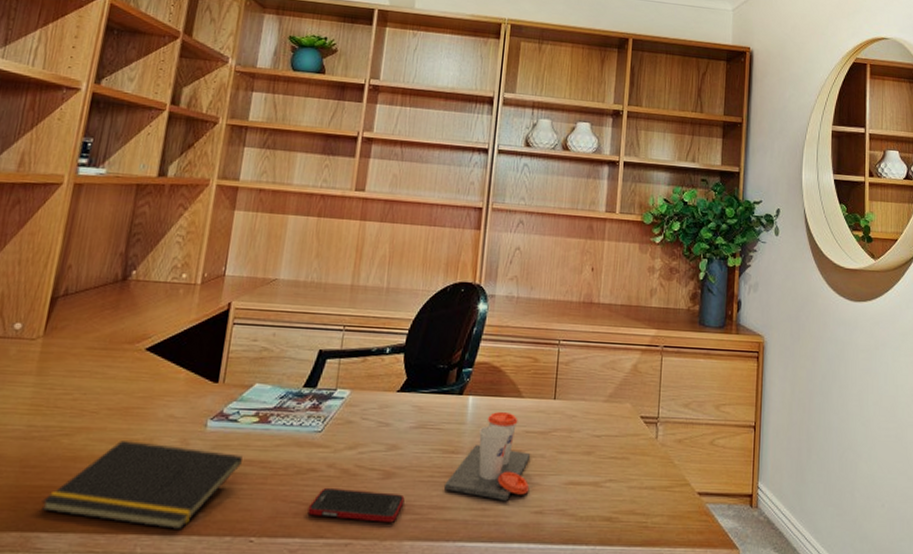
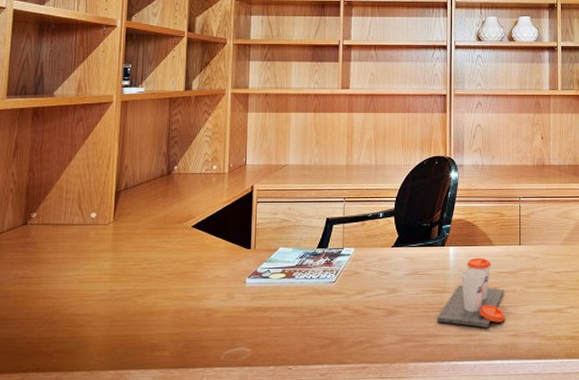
notepad: present [41,441,244,529] -> none [128,297,277,362]
cell phone: present [307,487,405,523] -> none [331,324,406,350]

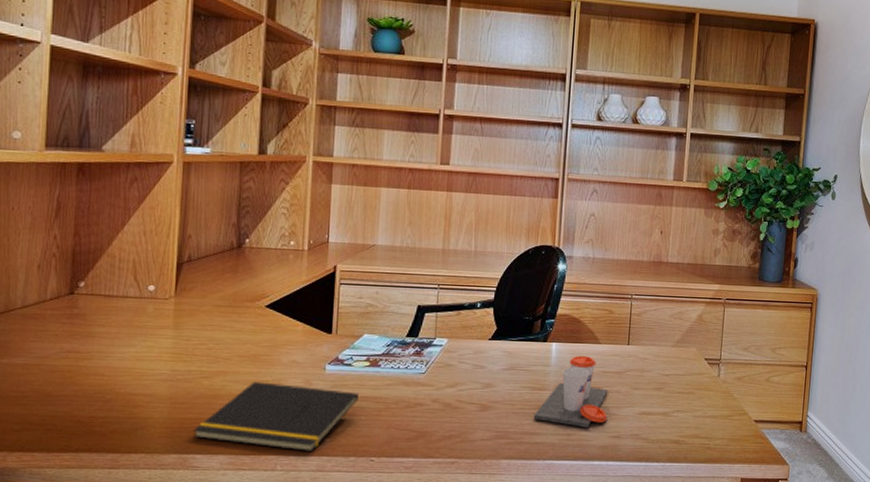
notepad: none [128,297,277,362] -> present [193,382,360,451]

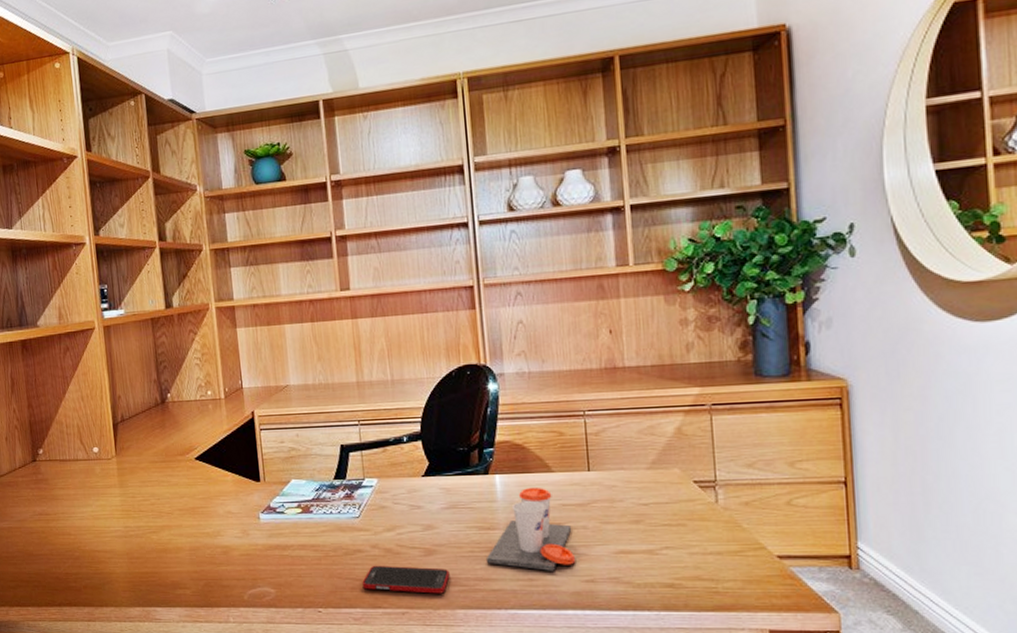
notepad: present [193,382,360,451] -> none [150,534,297,603]
cell phone: none [418,418,500,446] -> present [362,565,450,594]

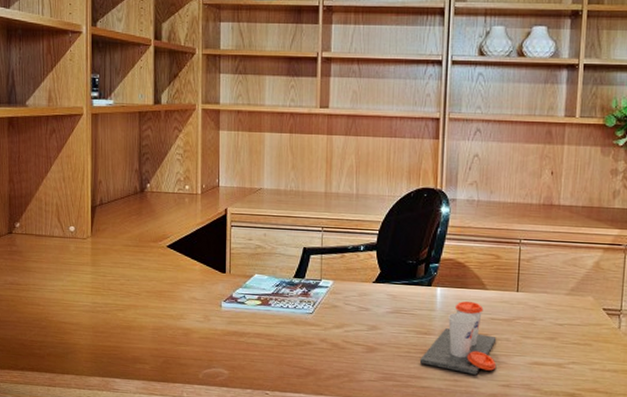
cell phone: present [362,565,450,594] -> none [308,357,387,387]

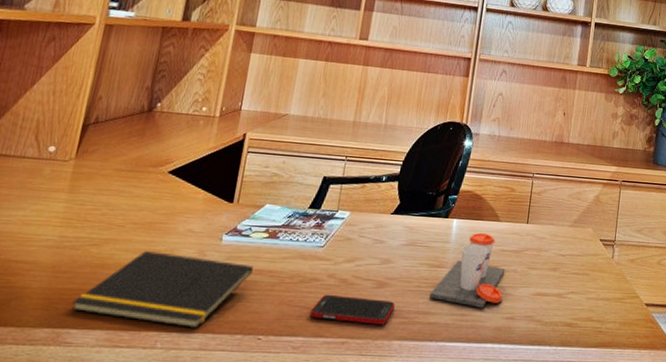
notepad: none [112,315,253,382] -> present [72,251,254,328]
cell phone: none [308,357,387,387] -> present [309,294,395,325]

